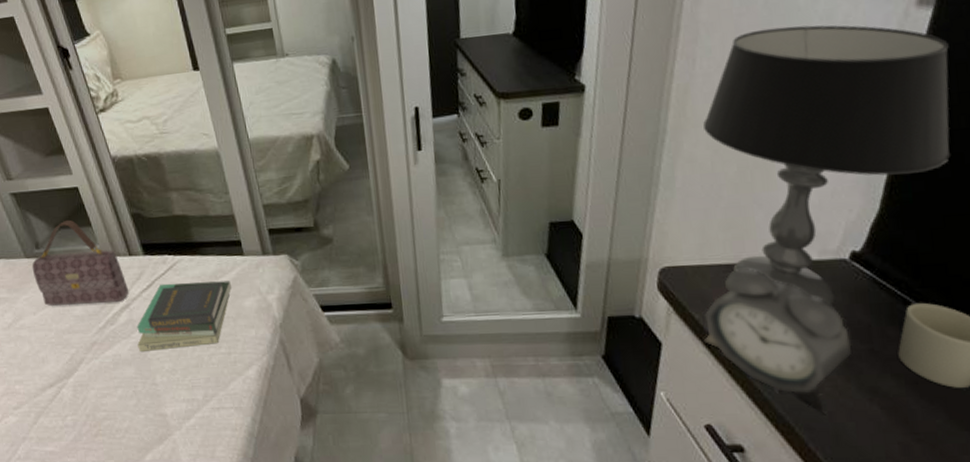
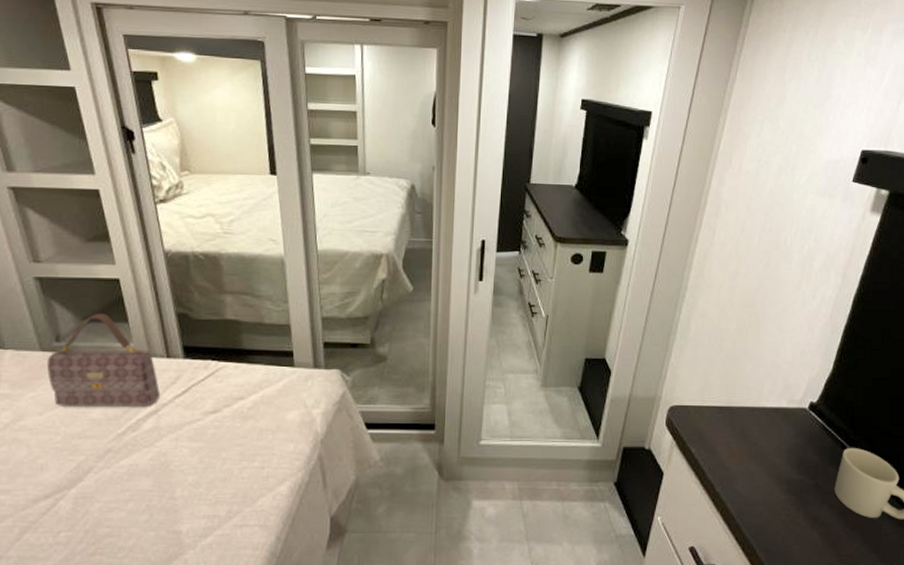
books: present [137,281,231,351] -> none [160,390,276,462]
table lamp: present [703,25,951,307] -> none [716,213,888,447]
alarm clock: present [703,269,852,414] -> none [696,412,803,538]

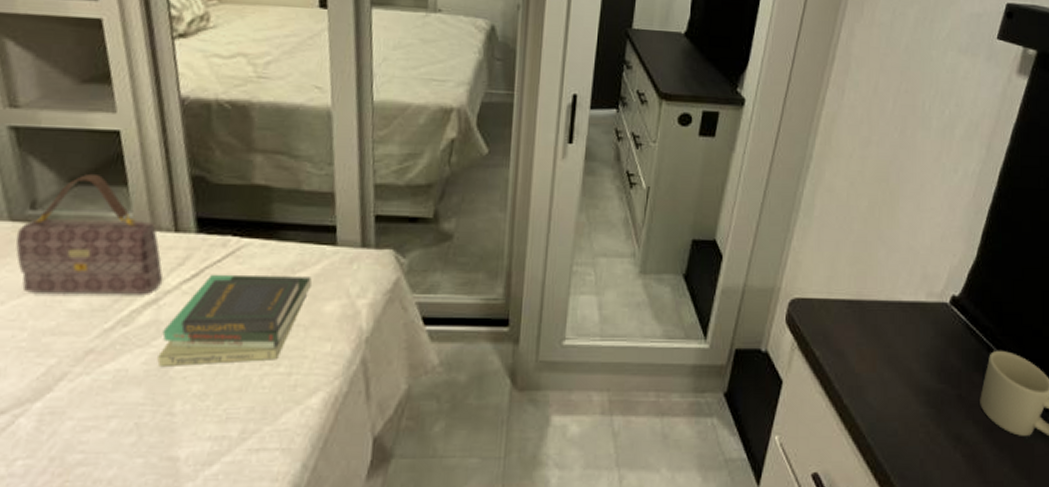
books: none [160,390,276,462] -> present [157,274,312,366]

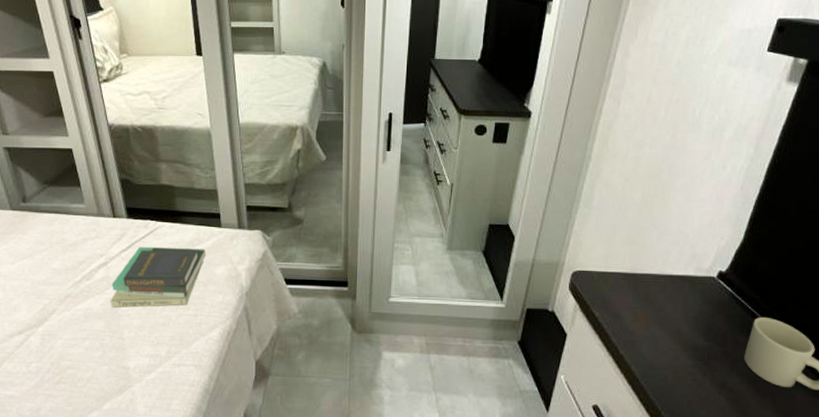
handbag: present [15,173,162,295] -> none [16,178,108,259]

